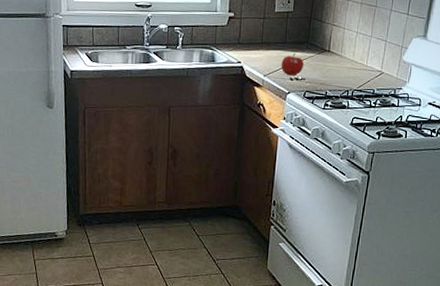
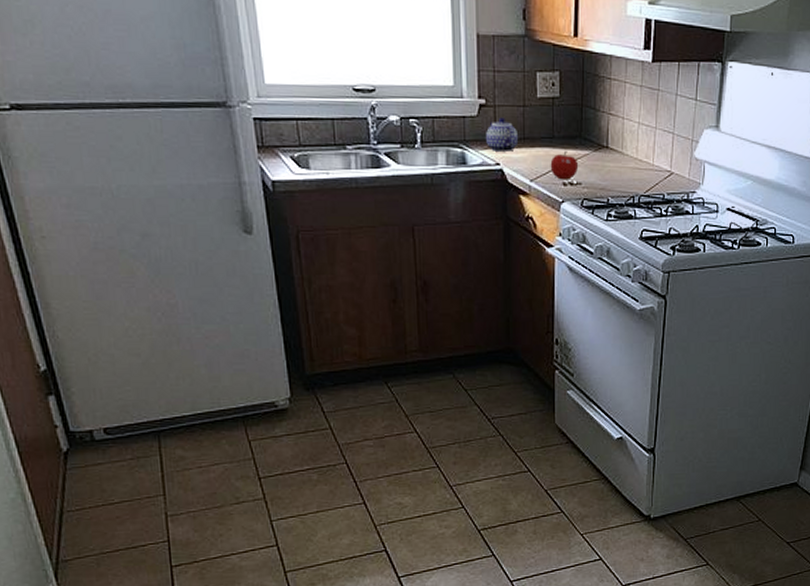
teapot: none [232,27,258,53] -> present [486,117,519,152]

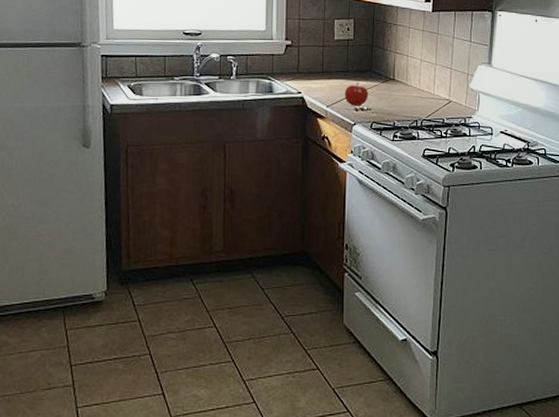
teapot: present [486,117,519,152] -> none [291,55,318,83]

